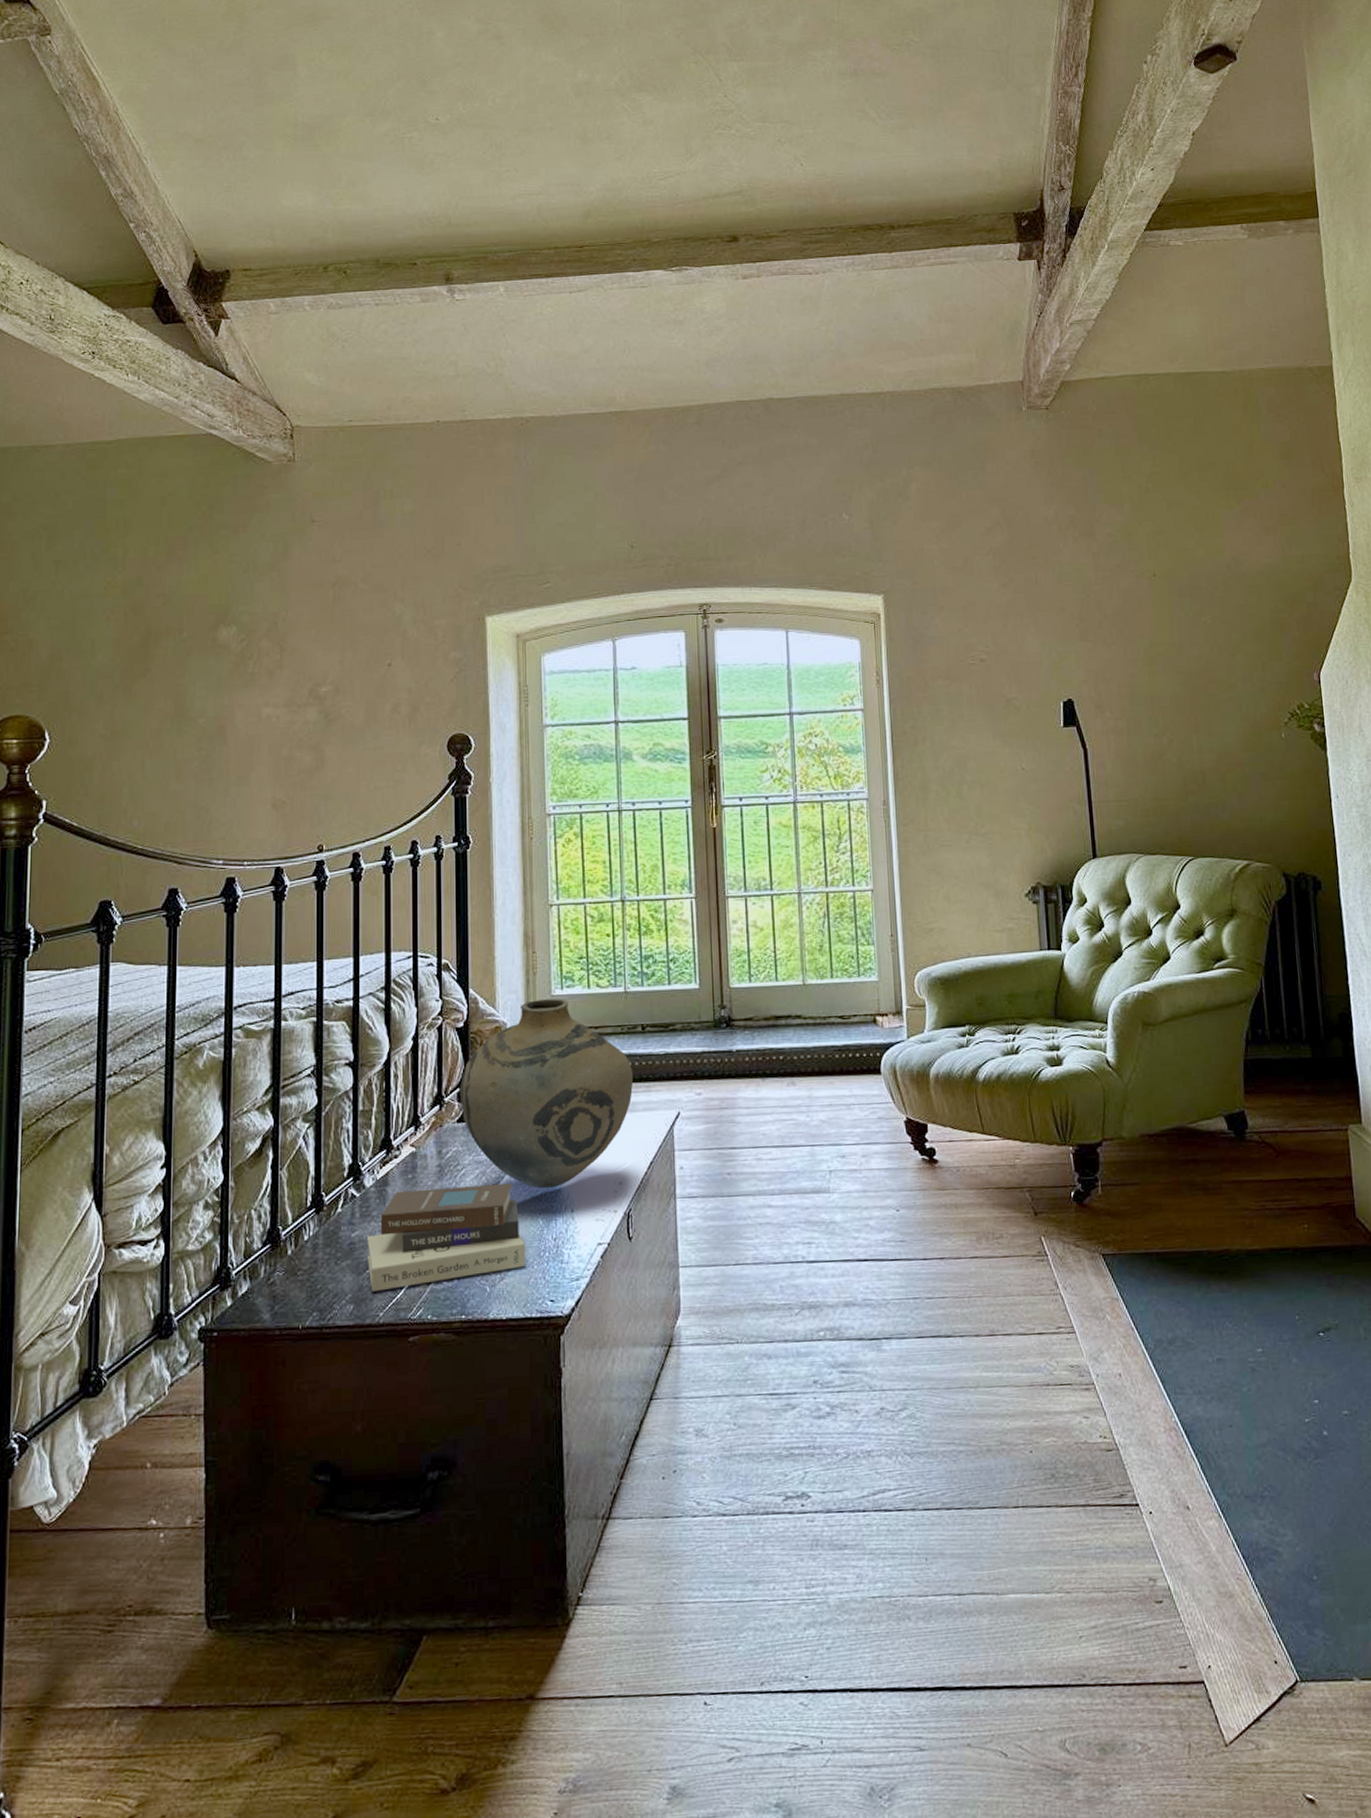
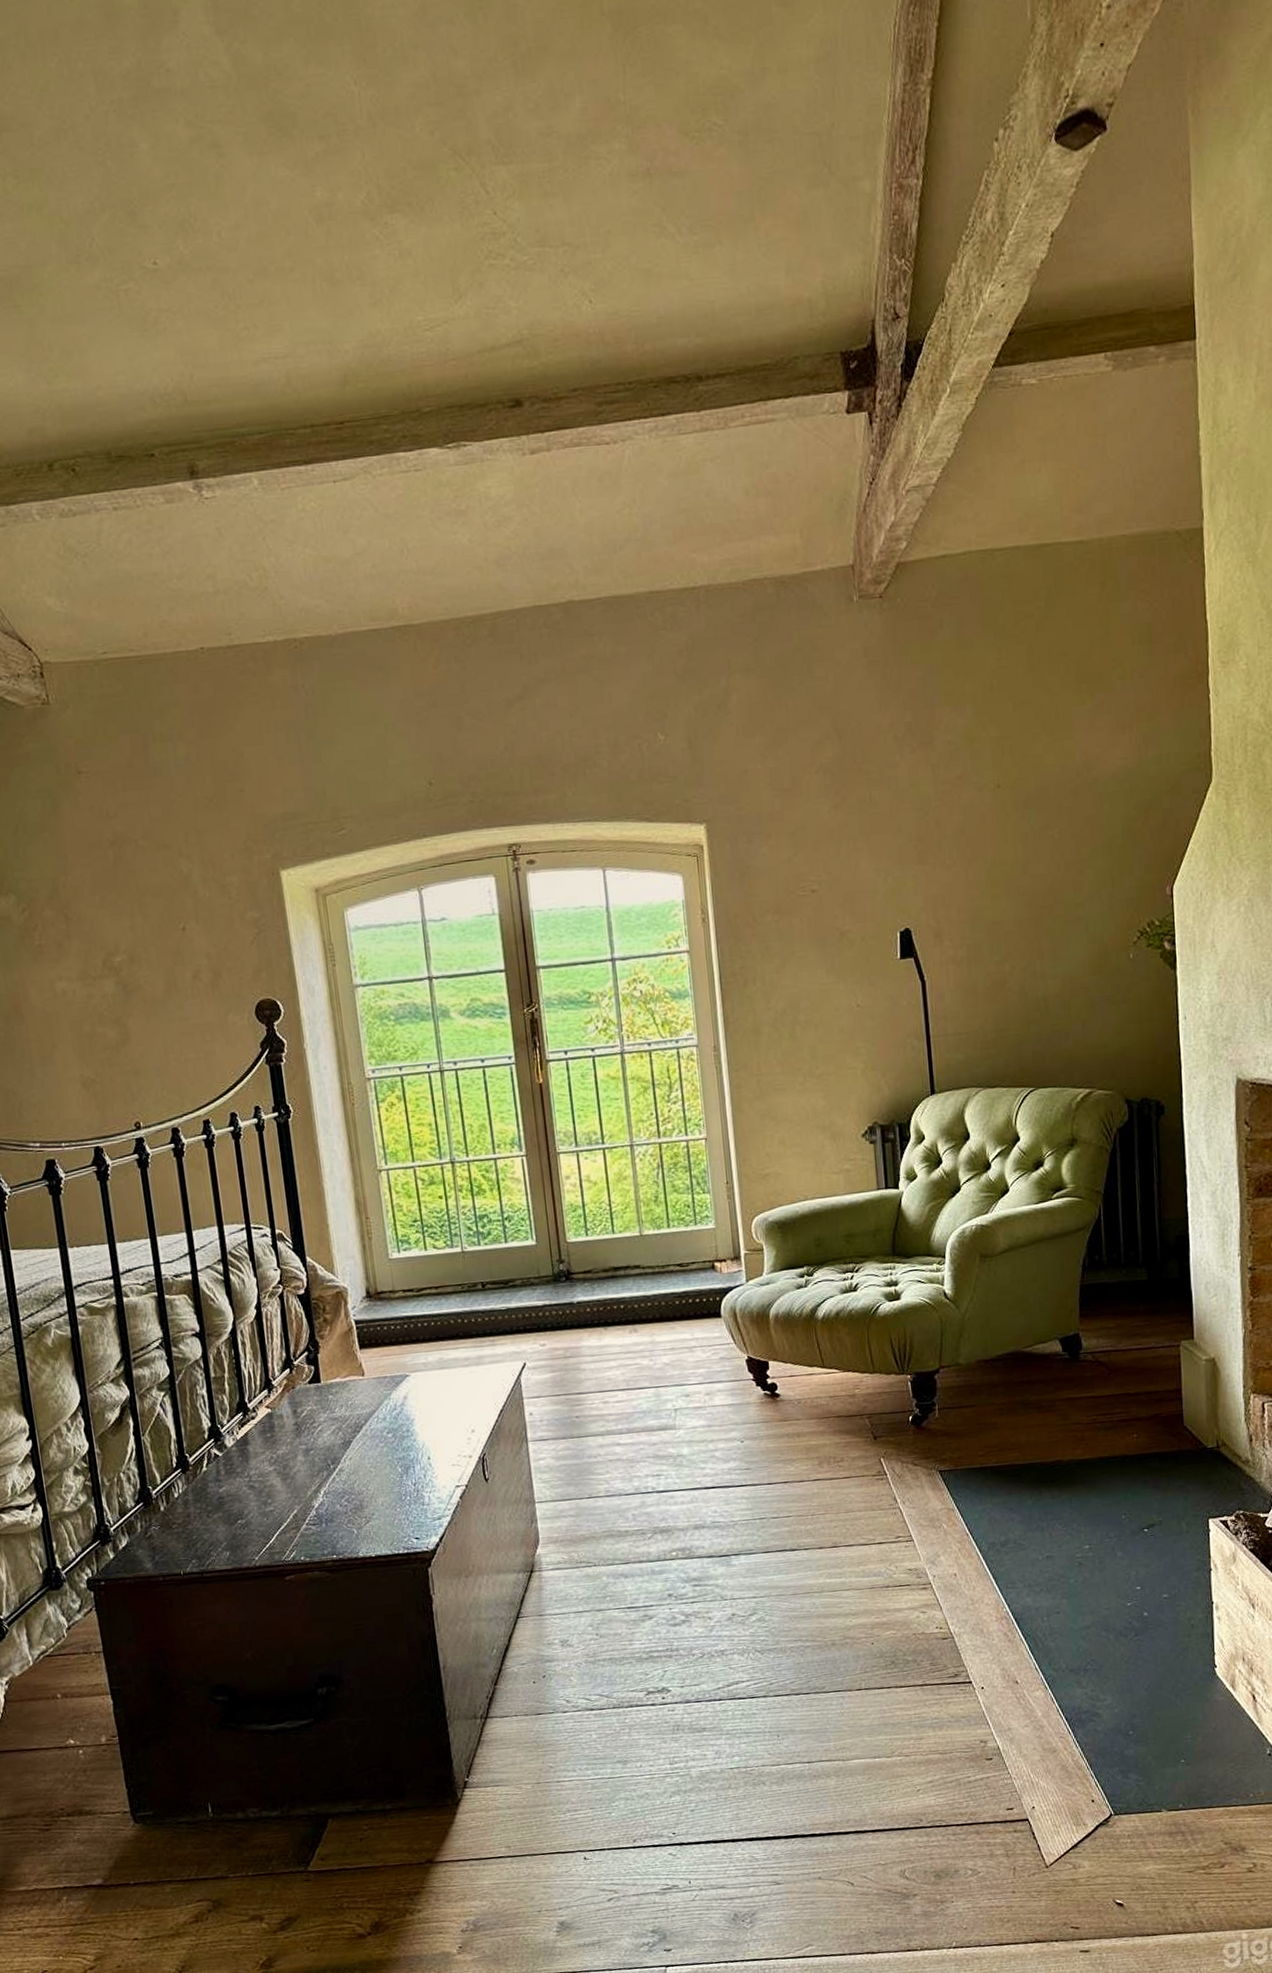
books: present [366,1182,526,1292] -> none [234,1436,389,1539]
vase: present [460,999,634,1189] -> none [307,1262,478,1440]

